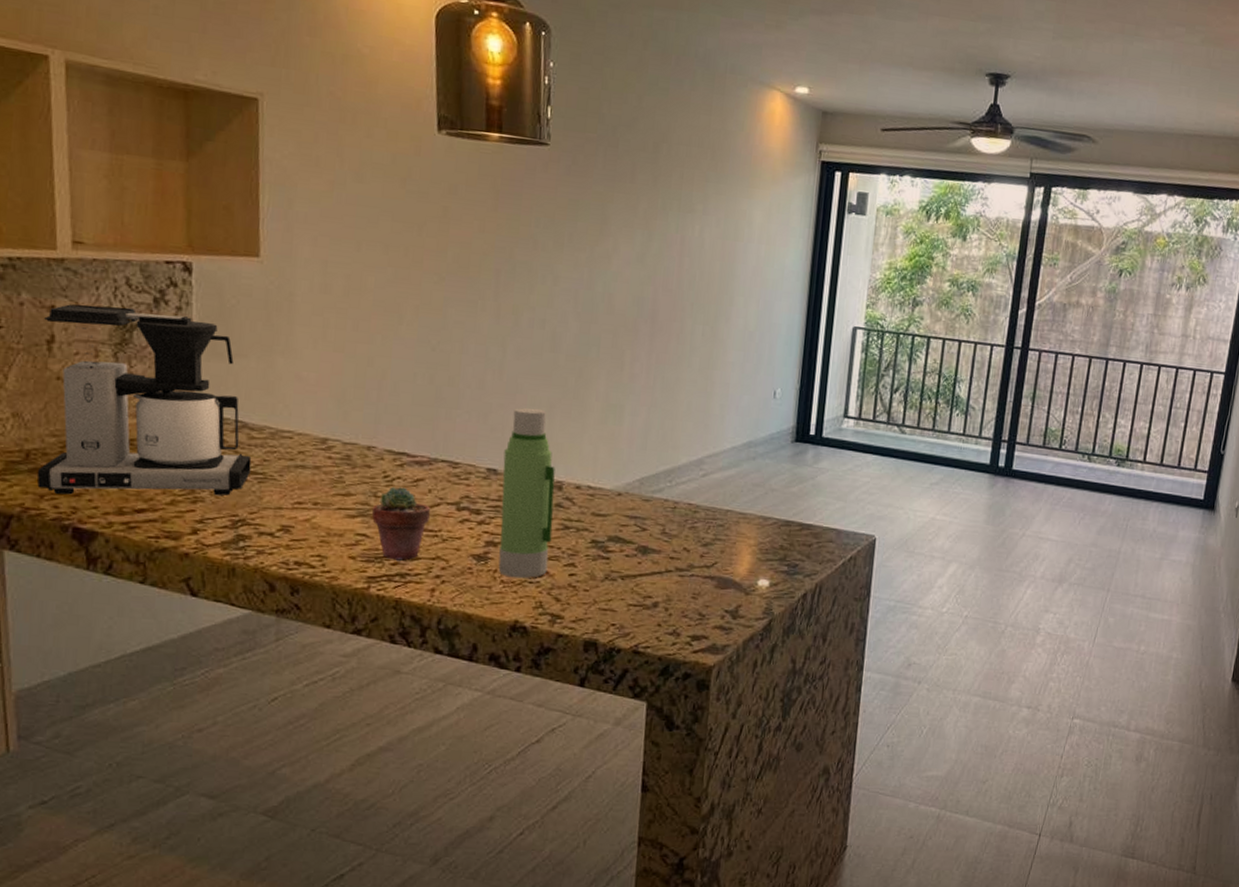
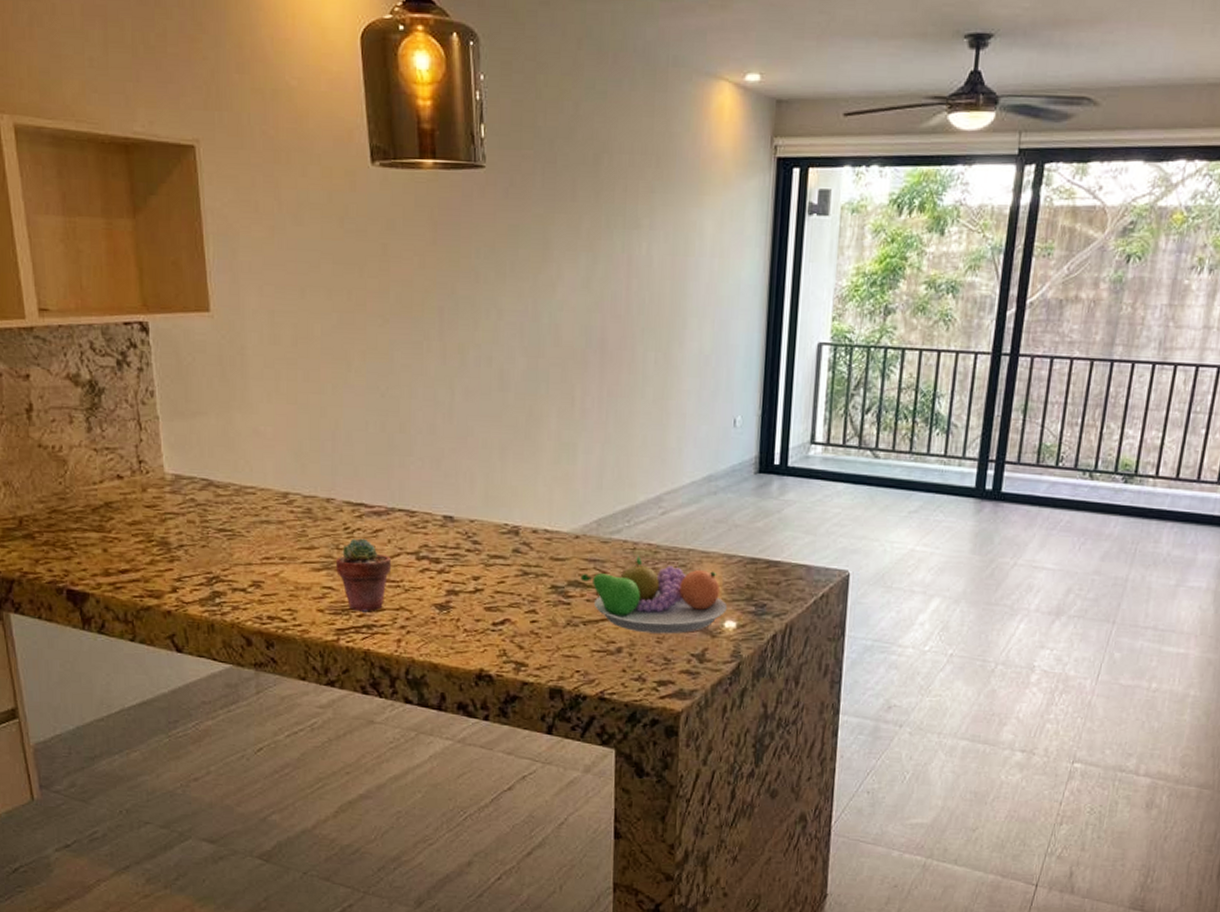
coffee maker: present [36,304,252,496] -> none [22,371,220,559]
water bottle: present [498,407,555,579] -> none [459,451,512,627]
fruit bowl: none [621,515,762,591] -> present [580,556,728,634]

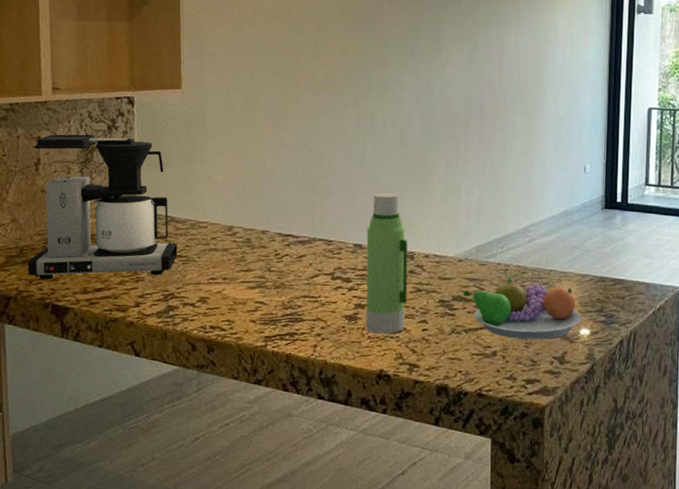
coffee maker: none [22,371,220,559] -> present [27,134,178,280]
potted succulent: present [335,538,391,612] -> none [266,262,311,323]
water bottle: none [459,451,512,627] -> present [365,192,408,334]

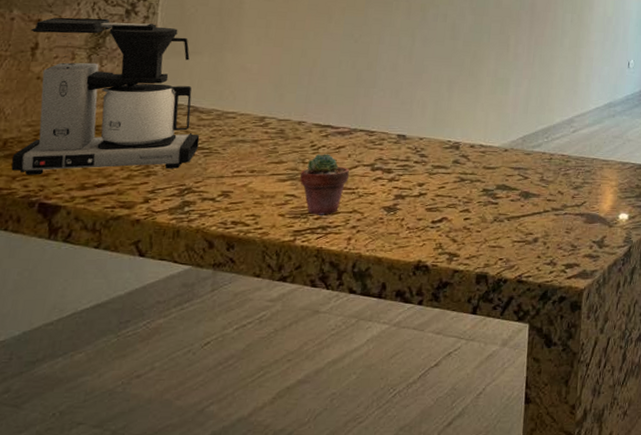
potted succulent: none [266,262,311,323] -> present [299,153,349,215]
water bottle: present [365,192,408,334] -> none [405,84,454,225]
fruit bowl: present [463,276,583,340] -> none [507,164,622,226]

